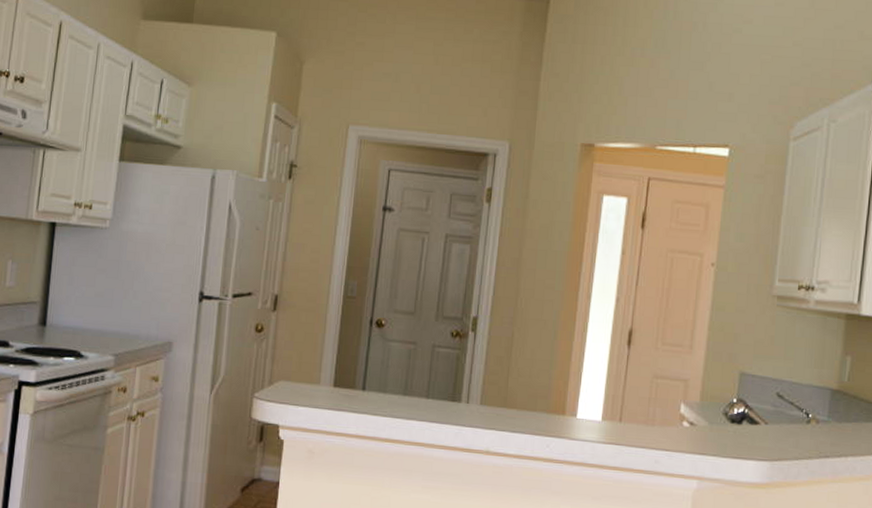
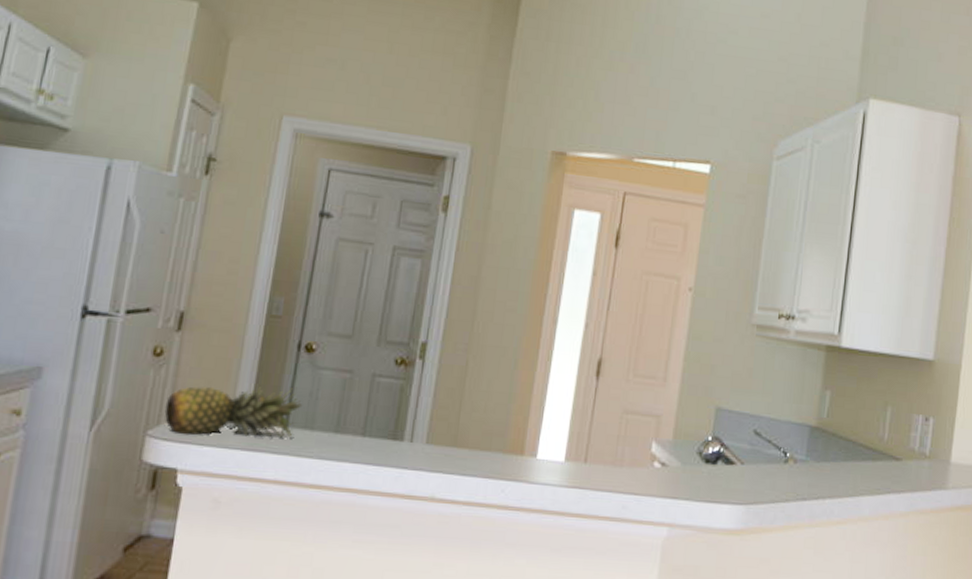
fruit: none [267,356,376,401] -> present [164,386,303,439]

